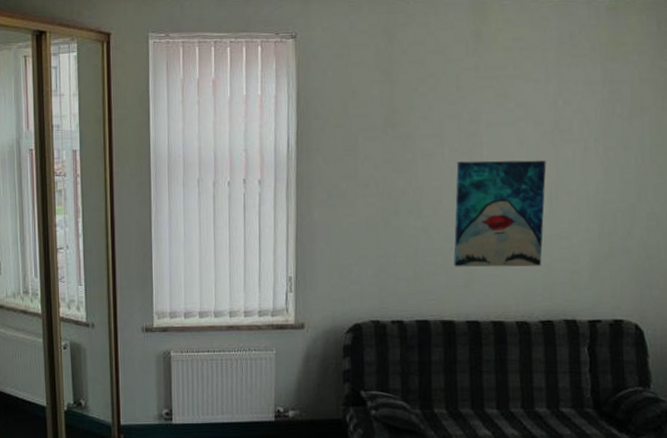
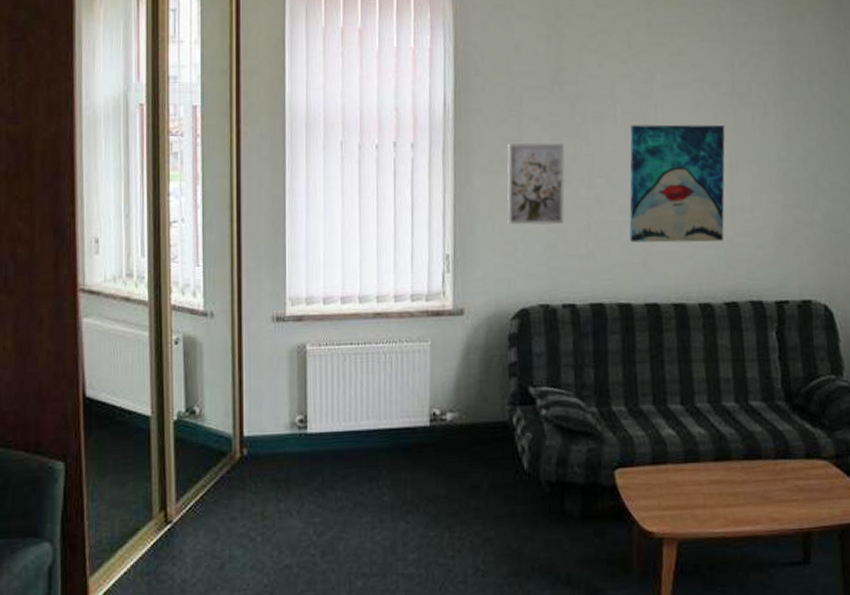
wall art: none [343,178,396,252] -> present [507,142,565,226]

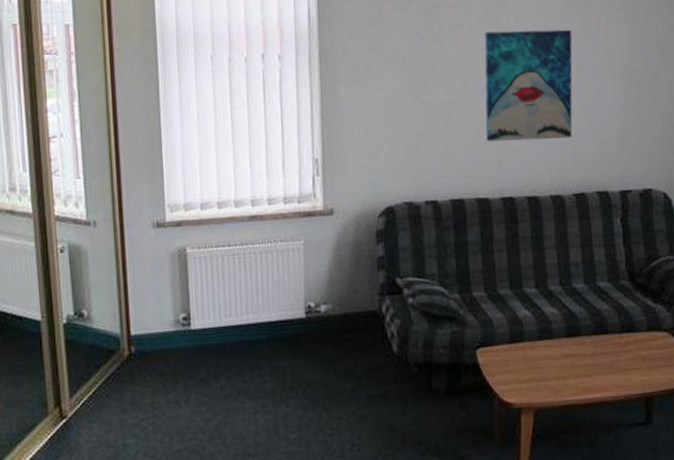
wall art: present [507,142,565,226] -> none [369,51,425,129]

